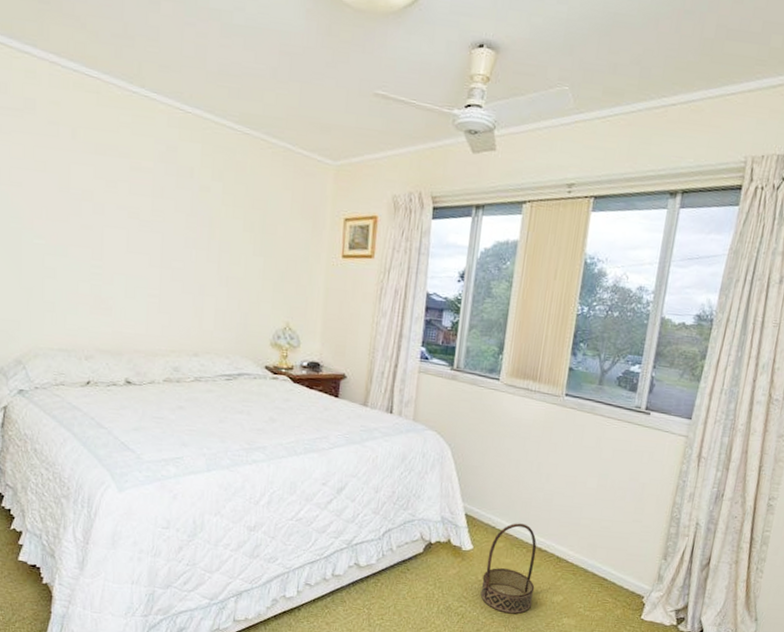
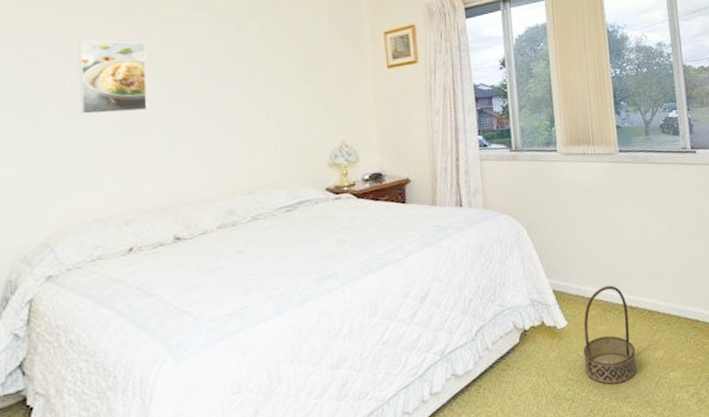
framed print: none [52,173,116,255] -> present [79,40,147,115]

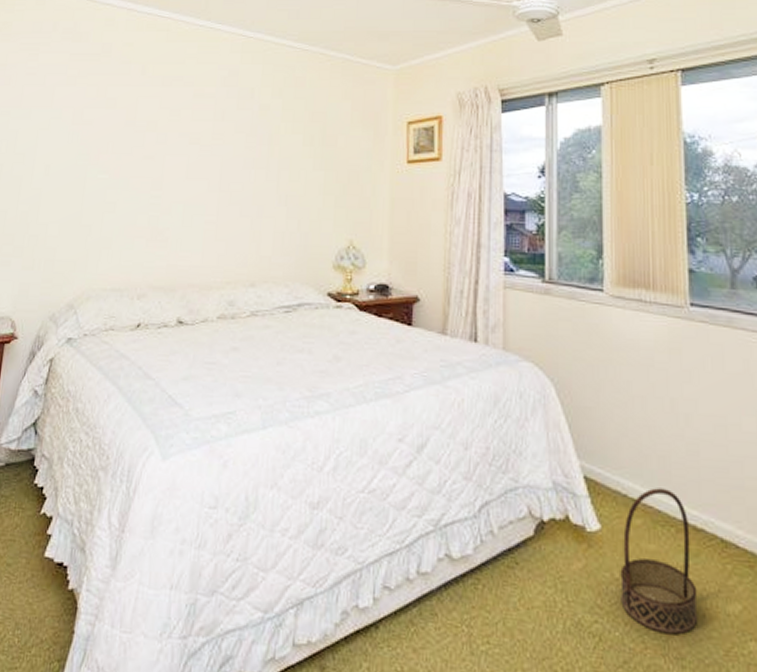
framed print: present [79,40,147,115] -> none [115,108,179,184]

